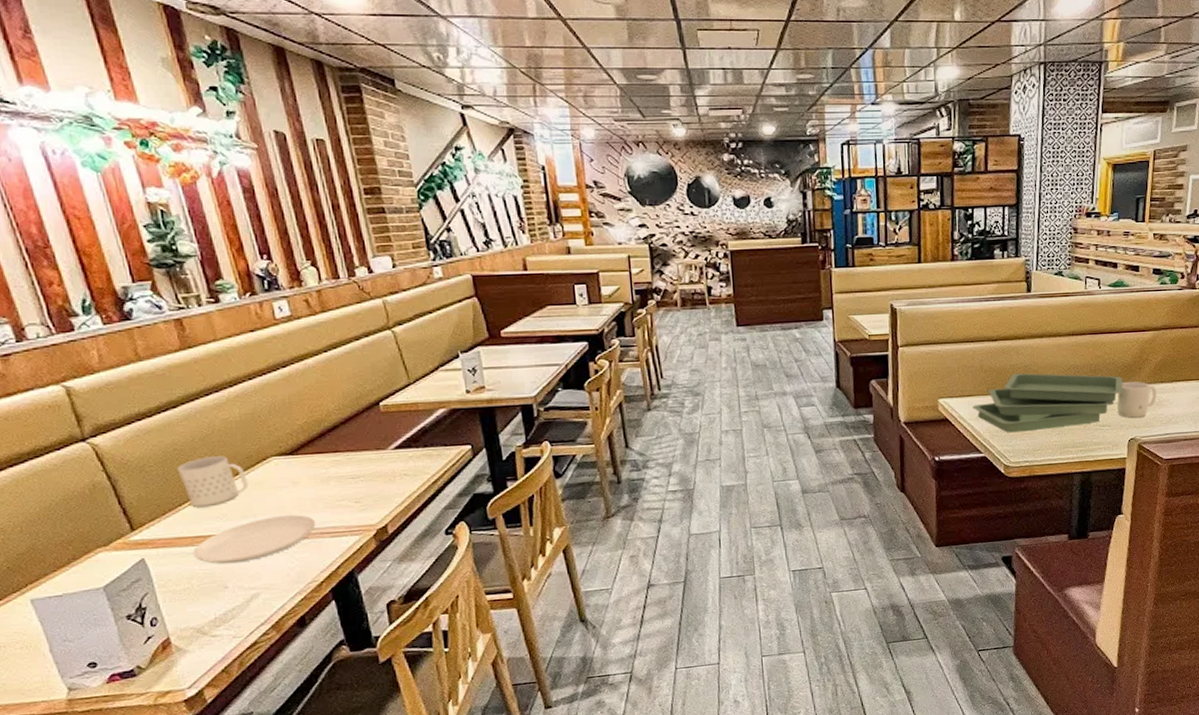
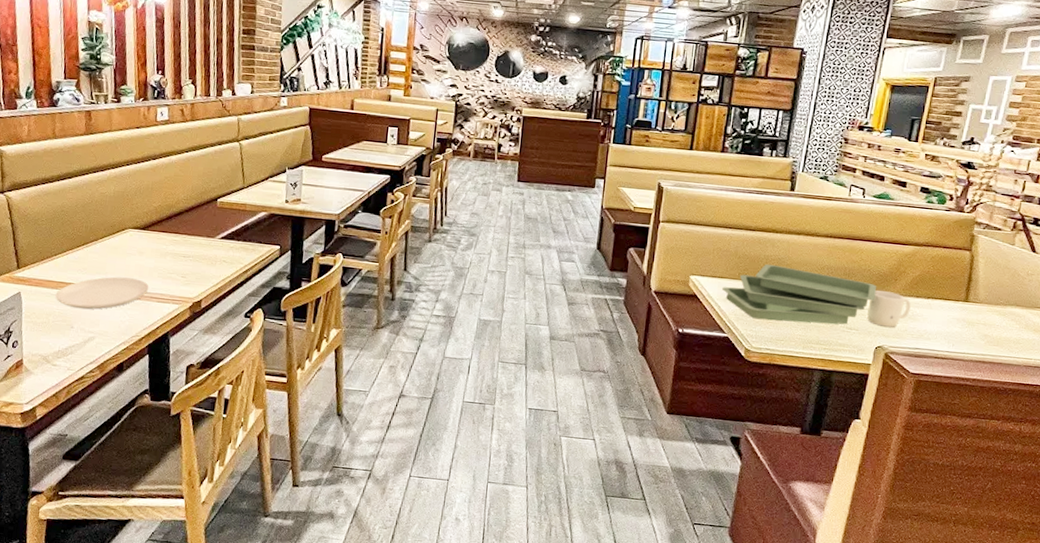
mug: present [176,456,249,507] -> none [60,220,108,260]

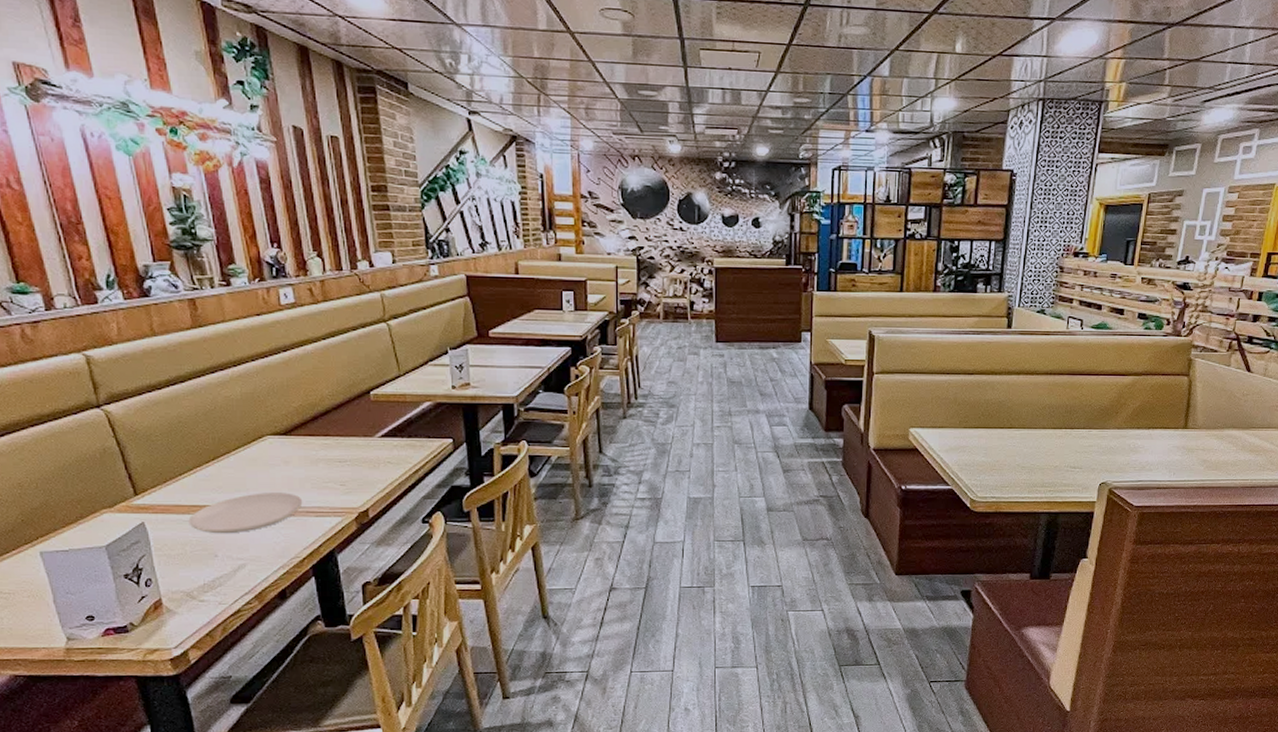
tray: present [722,264,877,325] -> none [944,408,1099,468]
mug: present [867,290,911,327] -> none [1090,426,1132,462]

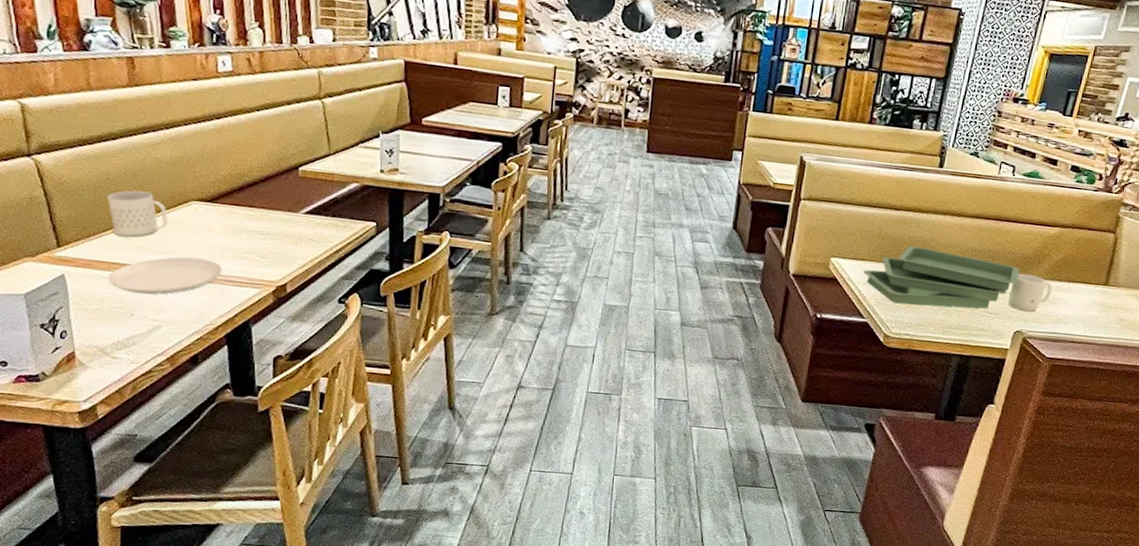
mug: none [180,431,244,477] -> present [106,190,168,237]
tray: none [944,408,1099,468] -> present [863,245,1020,309]
mug: none [1090,426,1132,462] -> present [1008,274,1052,312]

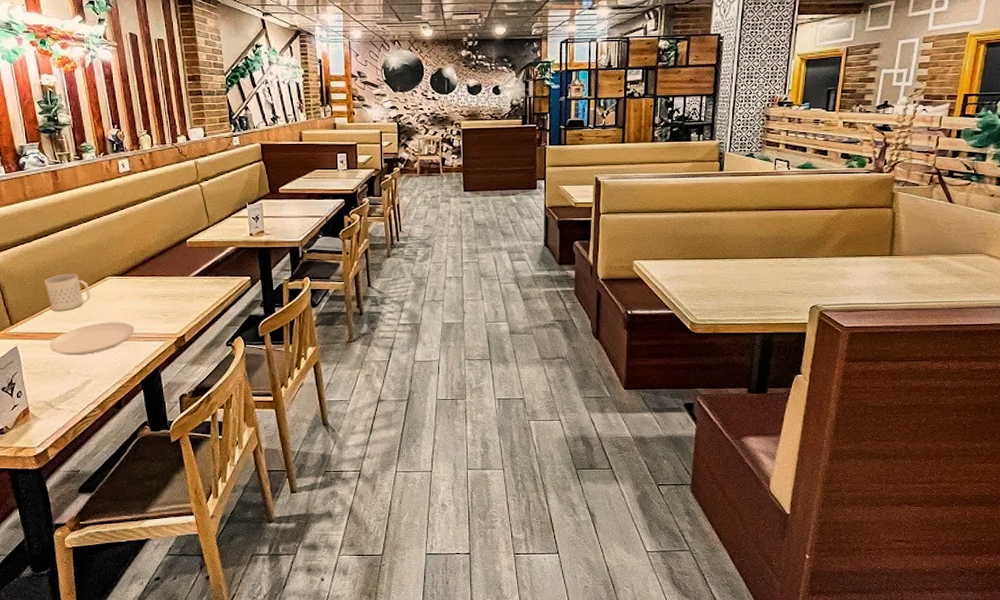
tray: present [863,245,1020,309] -> none [664,241,808,294]
mug: present [1008,274,1052,312] -> none [801,255,840,287]

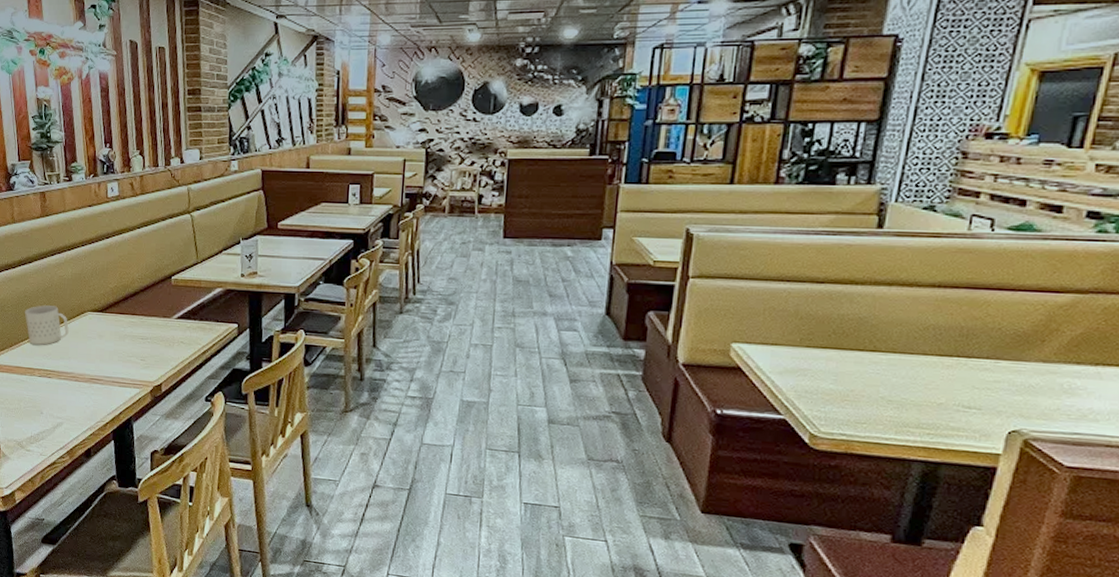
plate: present [49,322,135,356] -> none [24,361,110,395]

